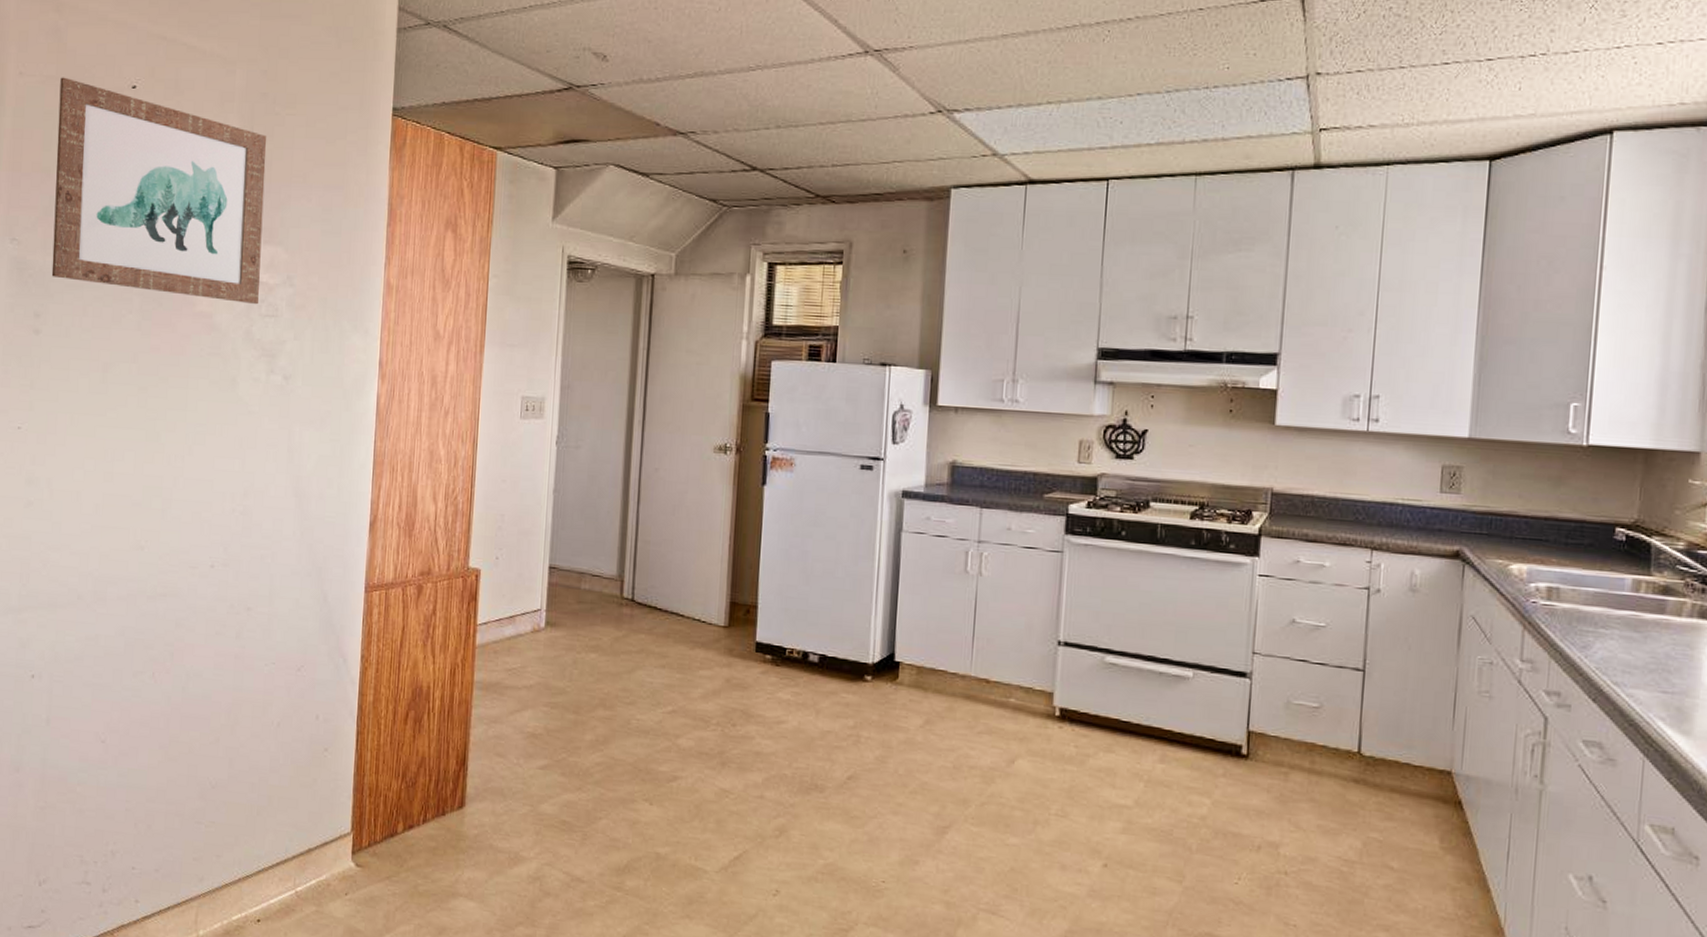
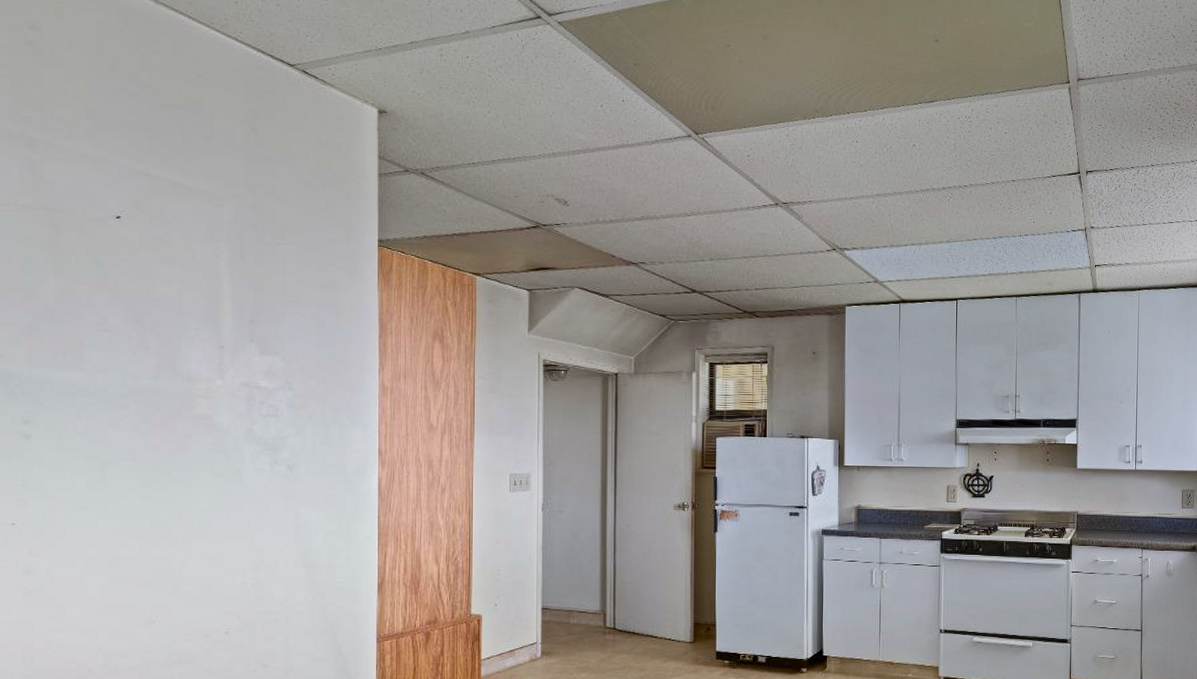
wall art: present [51,77,267,305] -> none [38,206,259,406]

